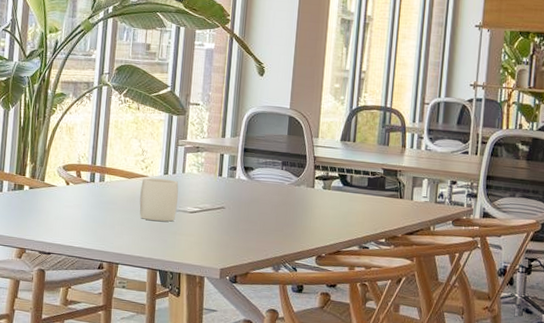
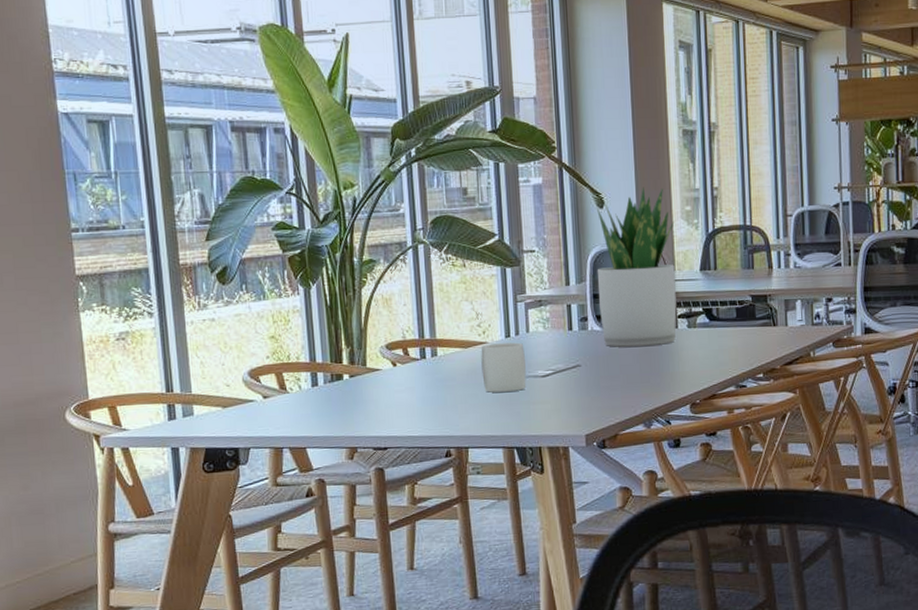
planter: none [247,62,324,201] -> present [597,187,677,347]

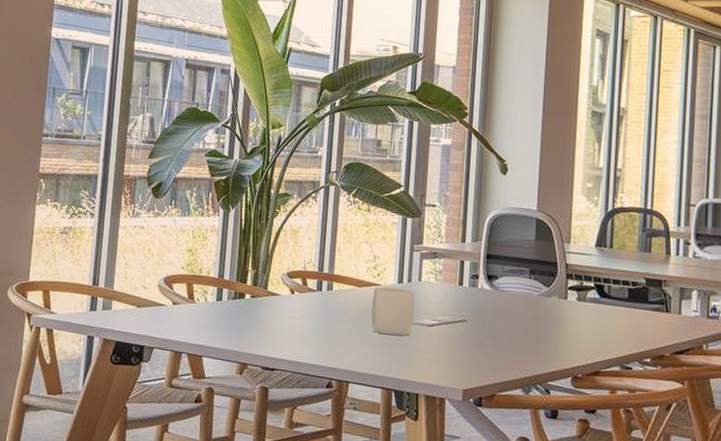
planter: present [597,187,677,347] -> none [491,159,575,314]

